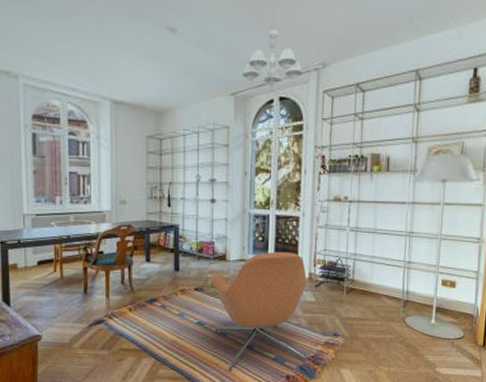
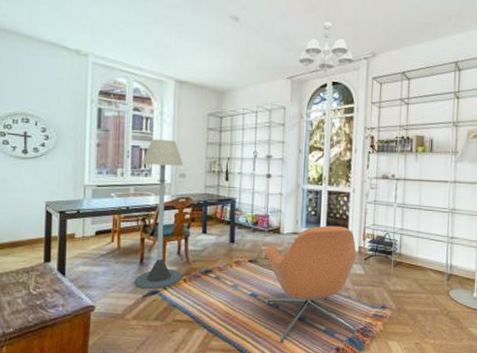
floor lamp: none [79,164,127,318] -> present [134,139,184,289]

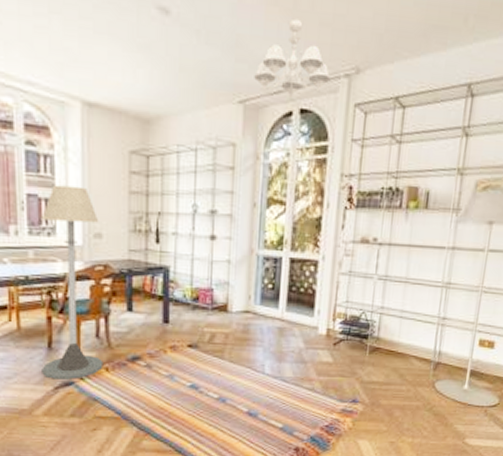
armchair: present [264,225,356,344] -> none [207,302,324,444]

